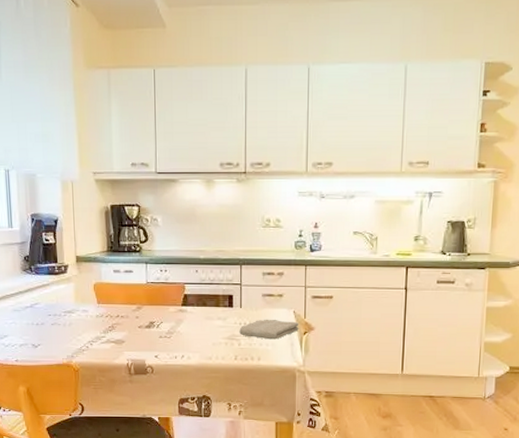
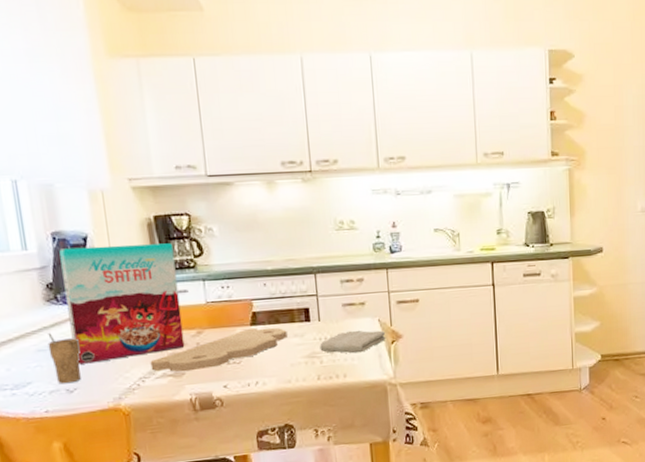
cup: none [21,296,46,340] -> present [47,332,81,384]
cereal box: none [36,228,127,325] -> present [59,243,185,365]
cutting board: none [98,309,212,340] -> present [150,327,288,372]

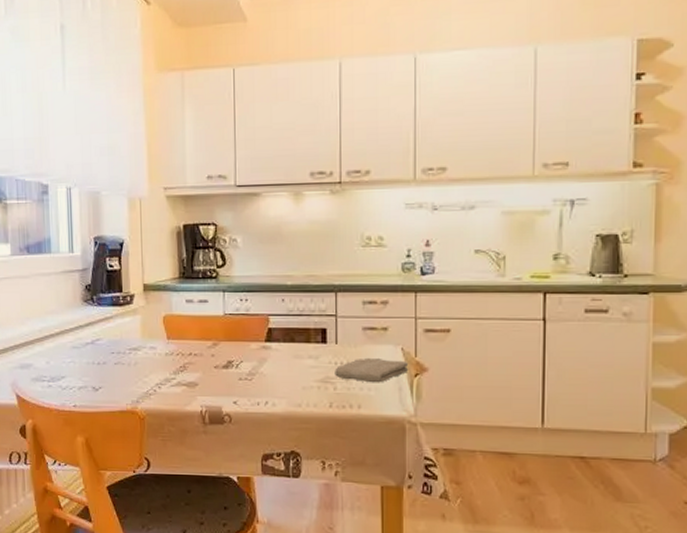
cup: present [47,332,81,384] -> none [81,331,109,382]
cereal box: present [59,243,185,365] -> none [99,252,200,364]
cutting board: present [150,327,288,372] -> none [167,346,302,383]

